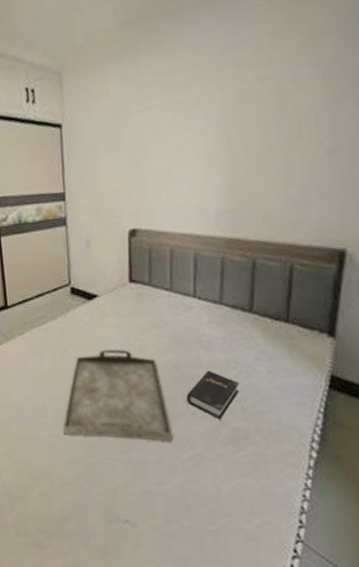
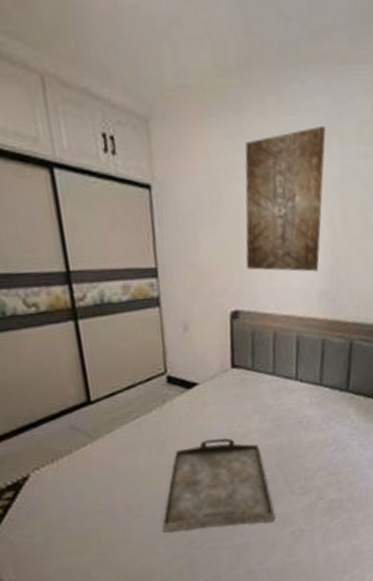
wall art: none [143,56,221,192] -> present [245,125,326,272]
hardback book: present [186,370,239,420] -> none [288,449,335,495]

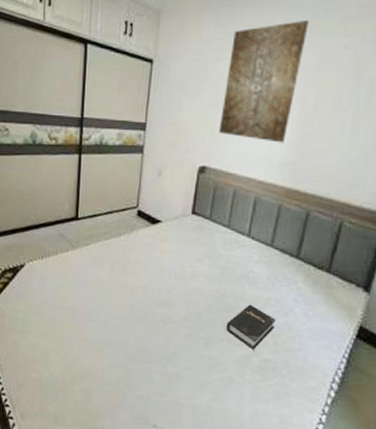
serving tray: present [162,438,275,532] -> none [111,270,209,363]
hardback book: none [288,449,335,495] -> present [226,304,276,350]

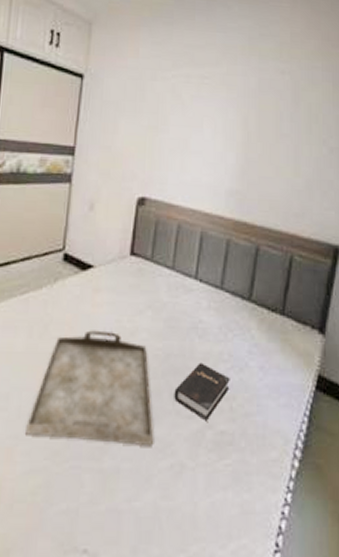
serving tray: none [111,270,209,363] -> present [26,330,154,447]
wall art: present [218,19,309,143] -> none [159,43,247,170]

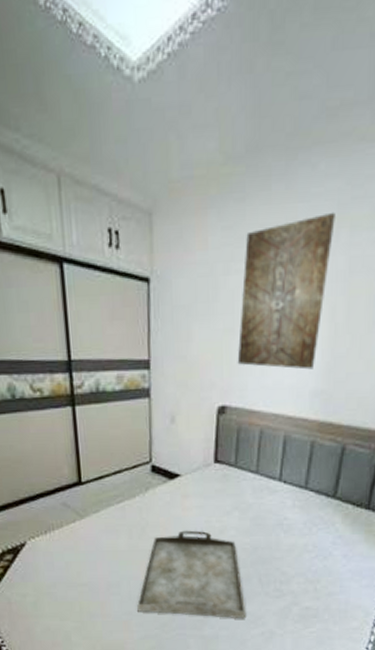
wall art: none [159,43,247,170] -> present [237,212,335,370]
hardback book: present [174,362,230,421] -> none [263,553,315,600]

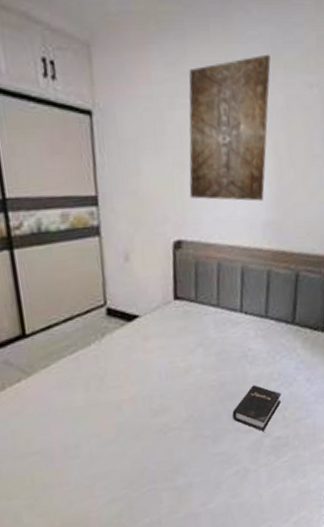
serving tray: present [137,530,246,619] -> none [100,373,219,473]
hardback book: none [263,553,315,600] -> present [232,384,281,432]

